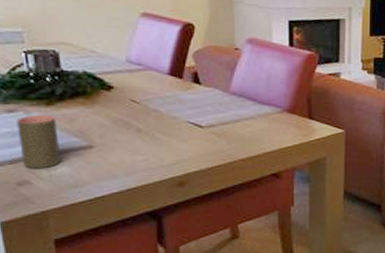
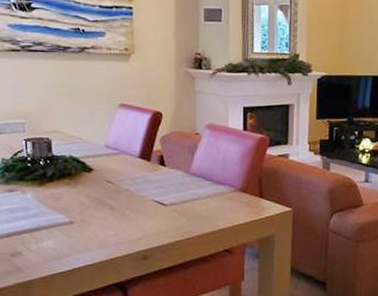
cup: present [17,114,61,169] -> none [15,193,48,242]

